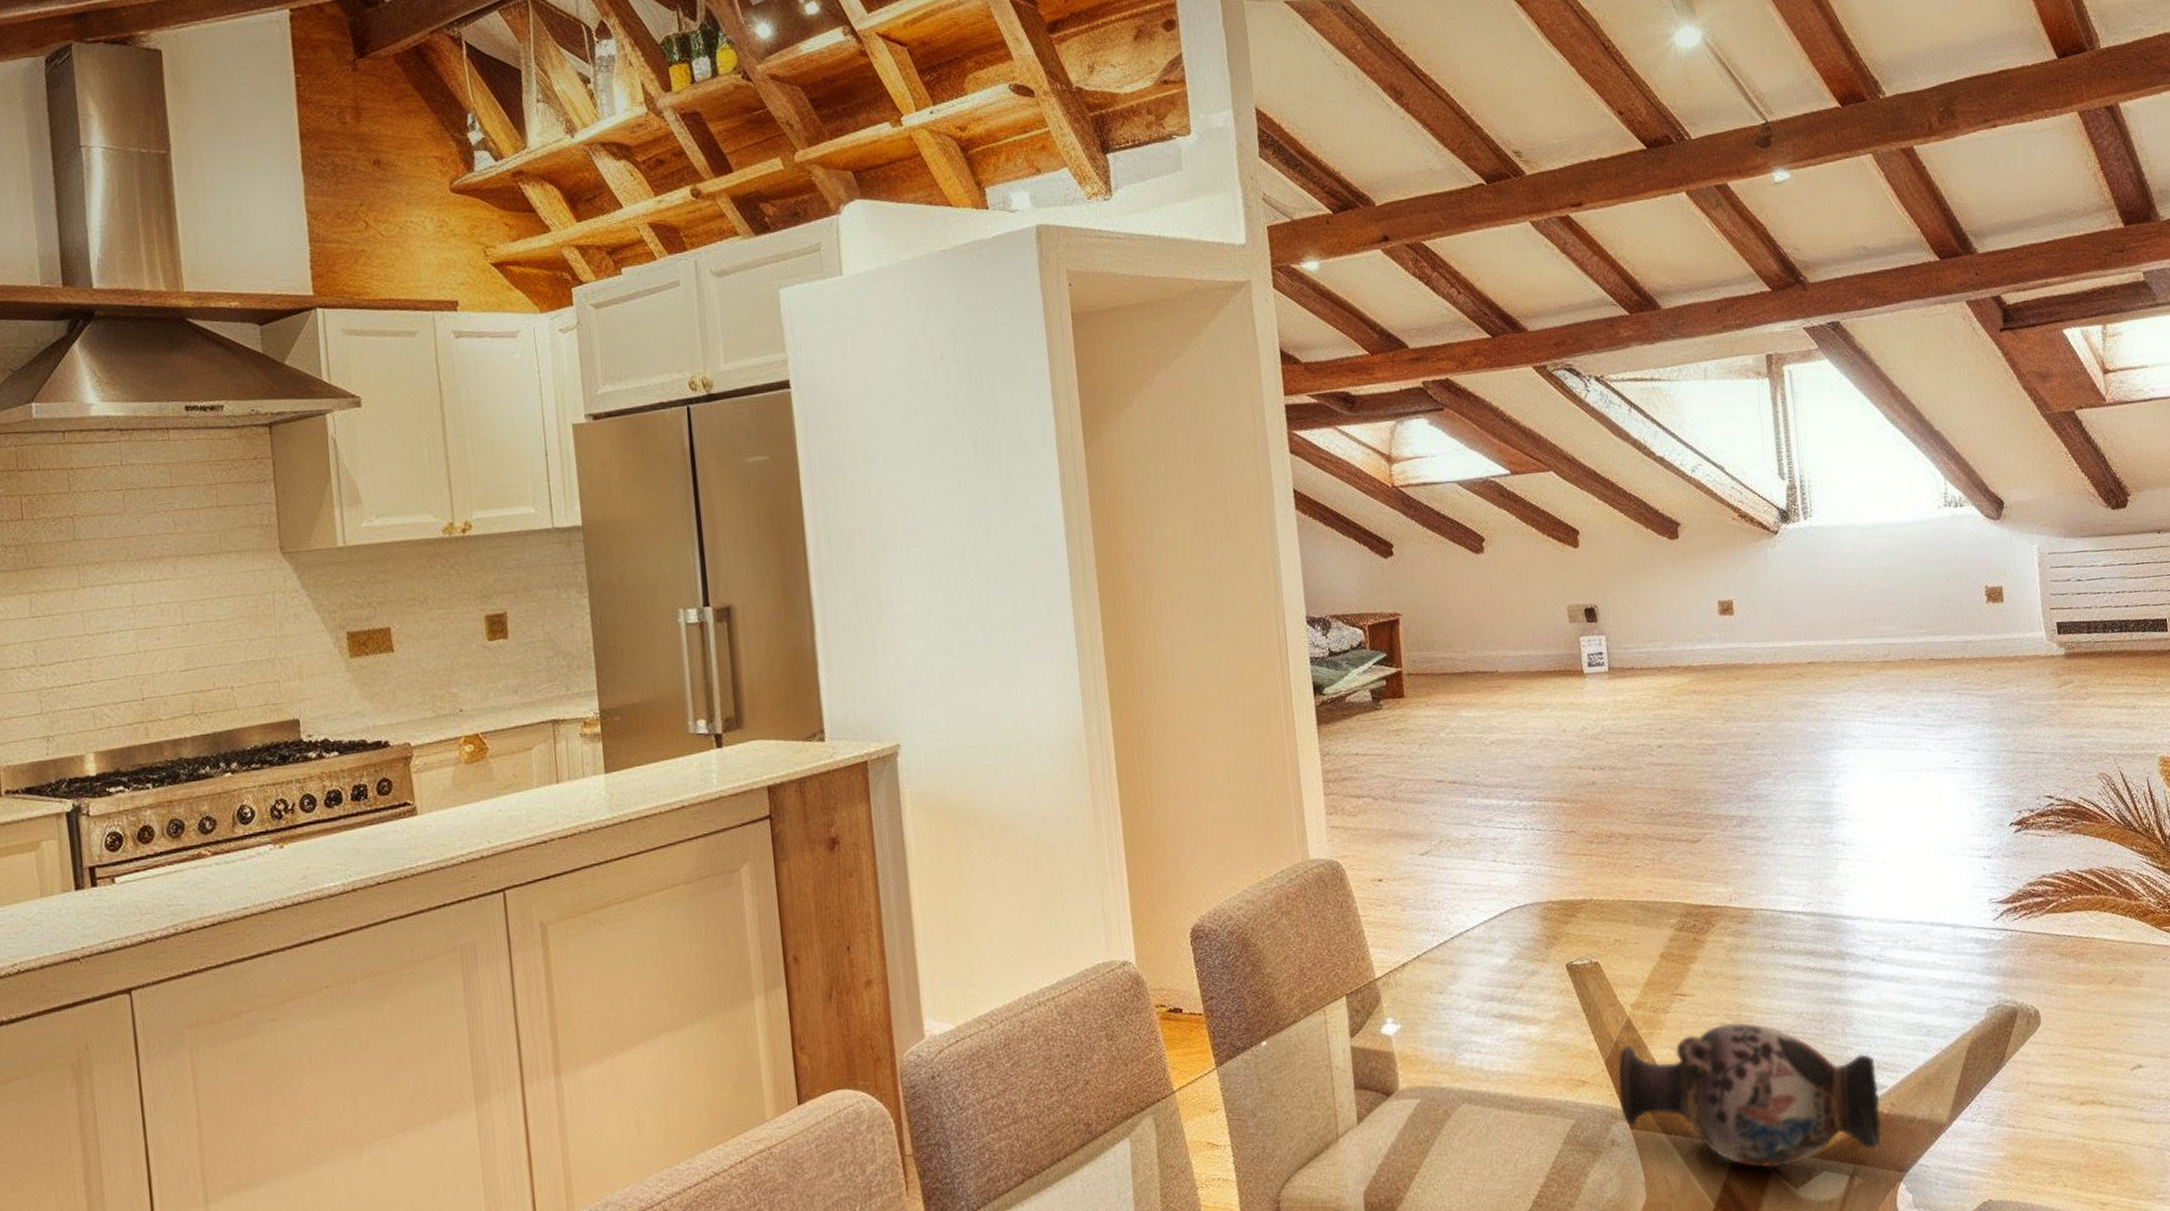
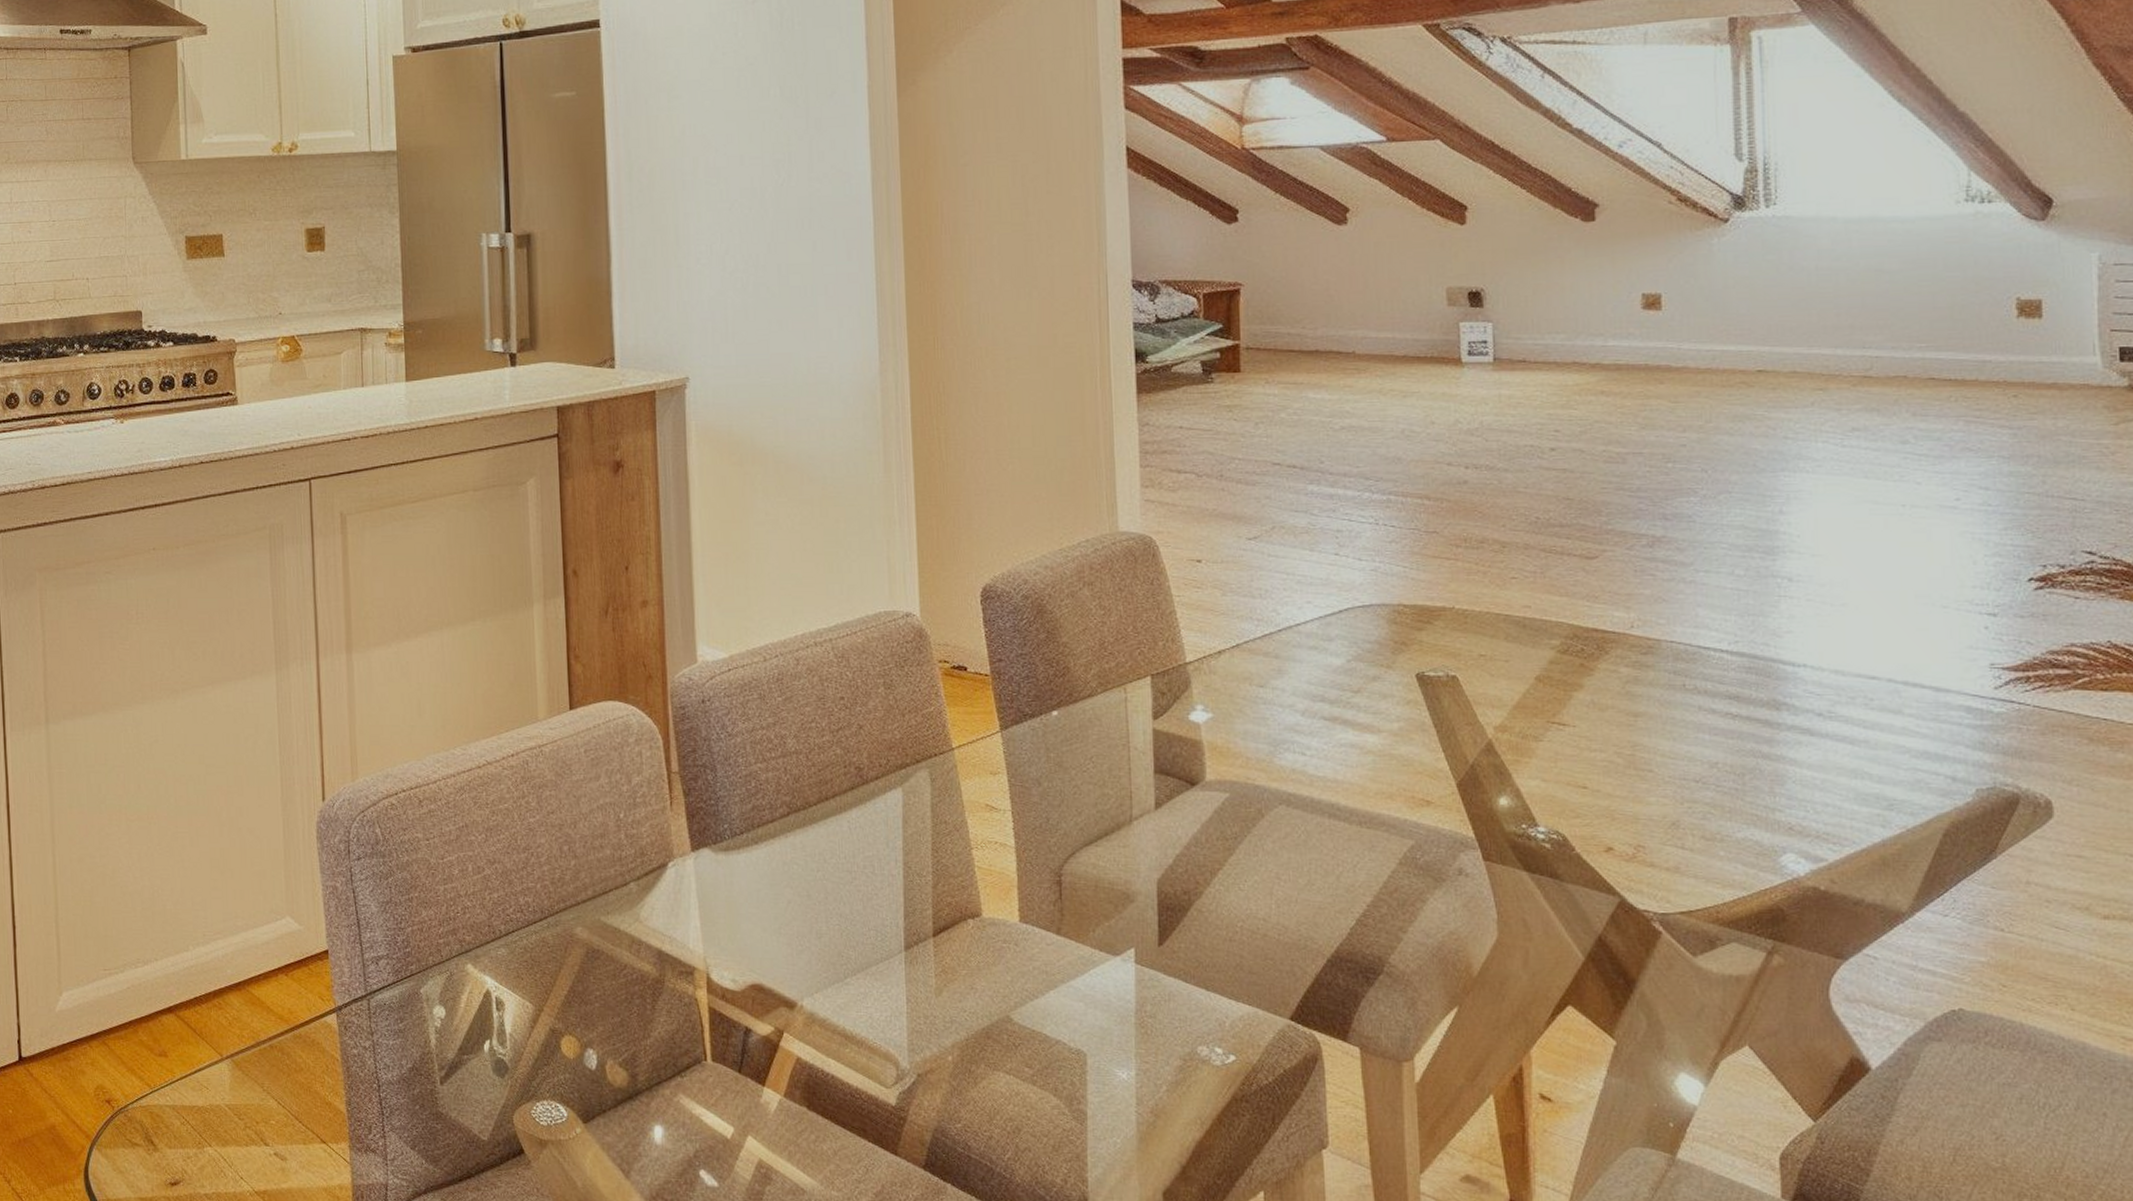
decorative vase: present [1617,1022,1882,1168] -> none [1470,762,1816,930]

